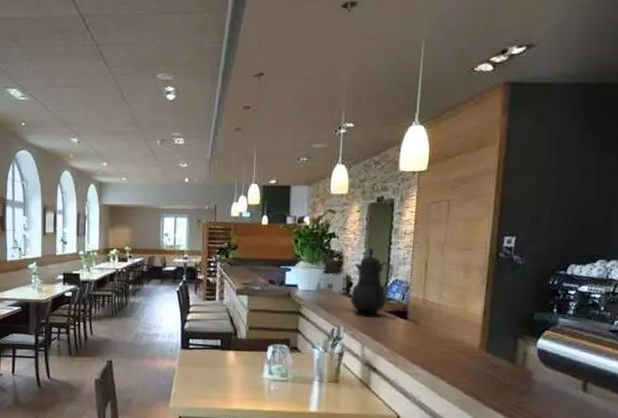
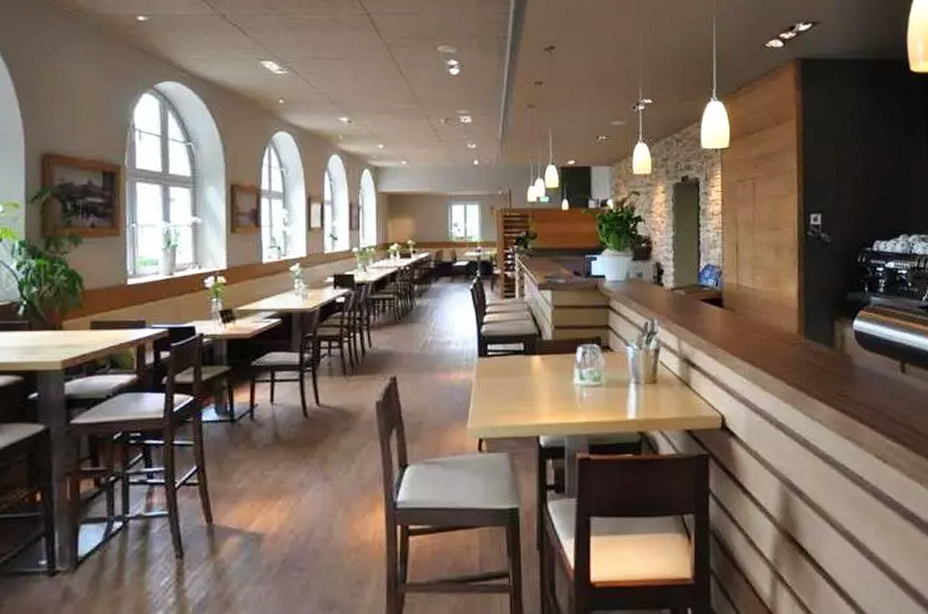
coffeepot: present [350,248,394,318] -> none [661,232,705,308]

